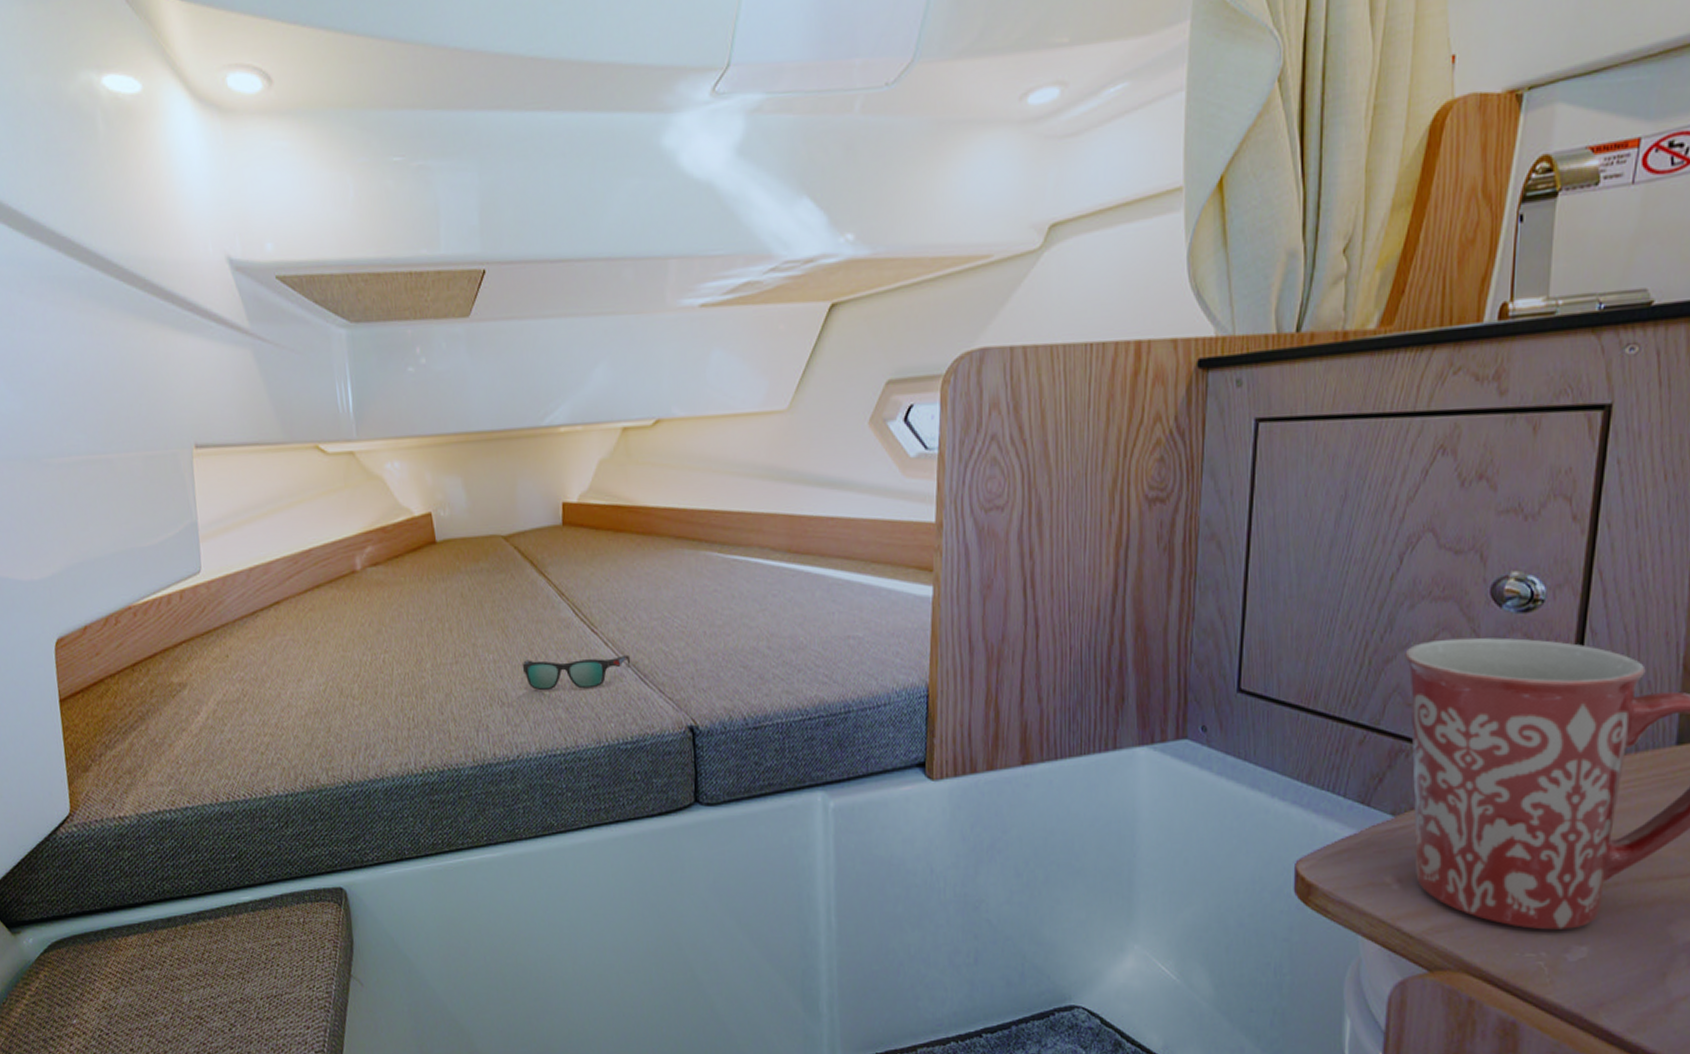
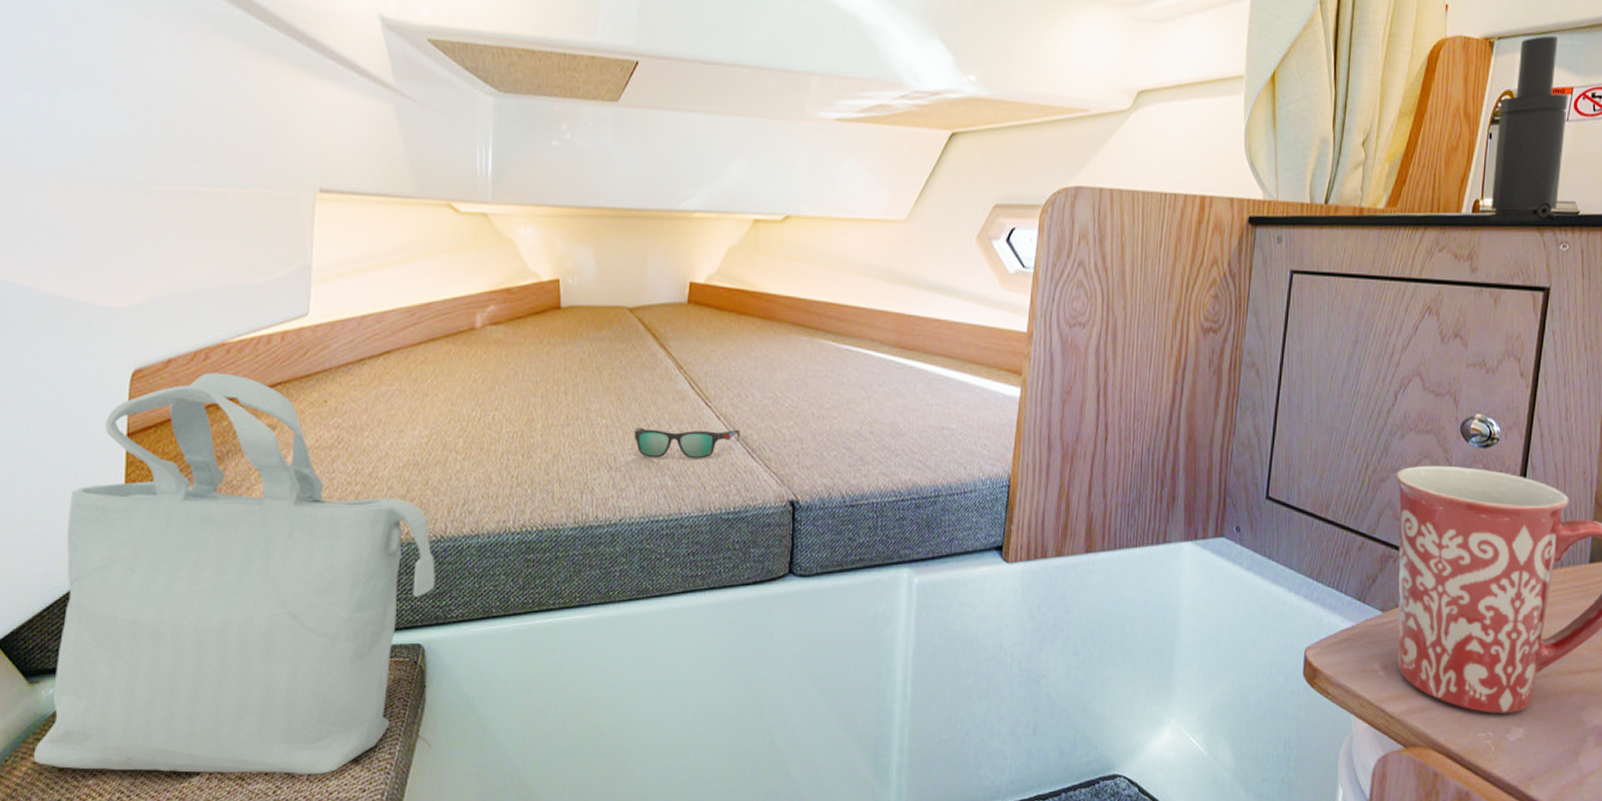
tote bag: none [20,635,349,1014] -> present [33,372,435,776]
soap dispenser: none [1523,72,1634,327] -> present [1490,35,1569,221]

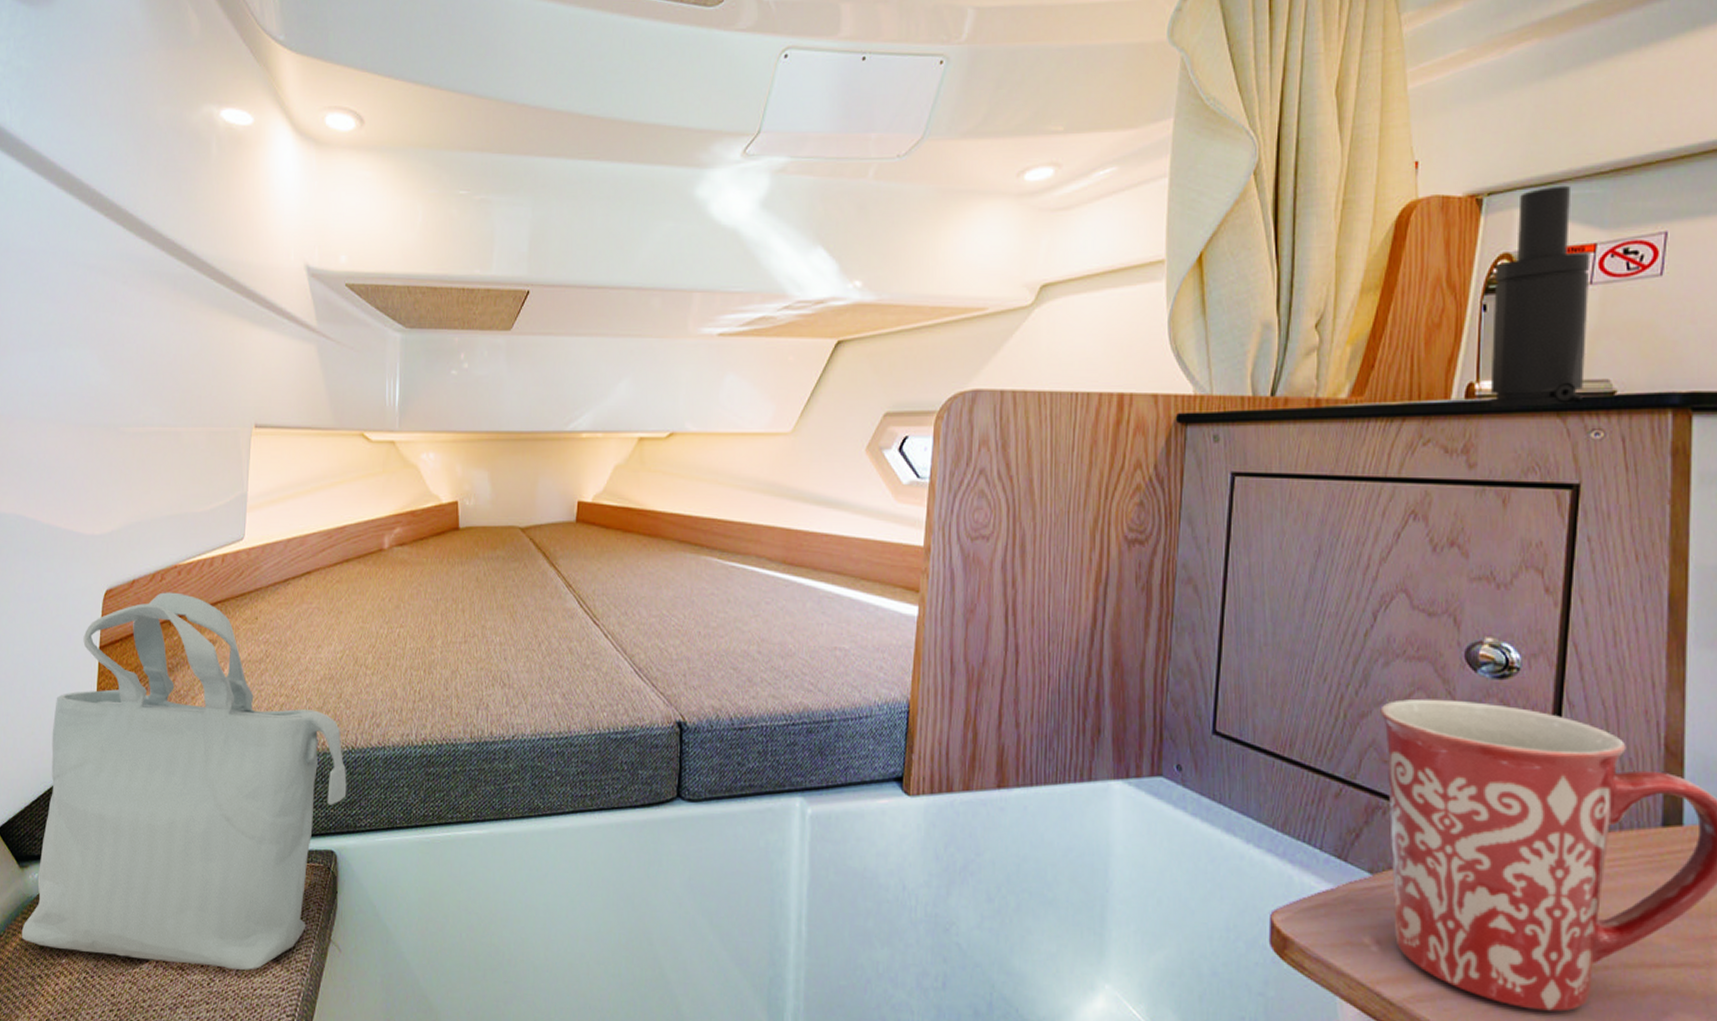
sunglasses: present [633,427,741,459] -> none [525,645,628,677]

